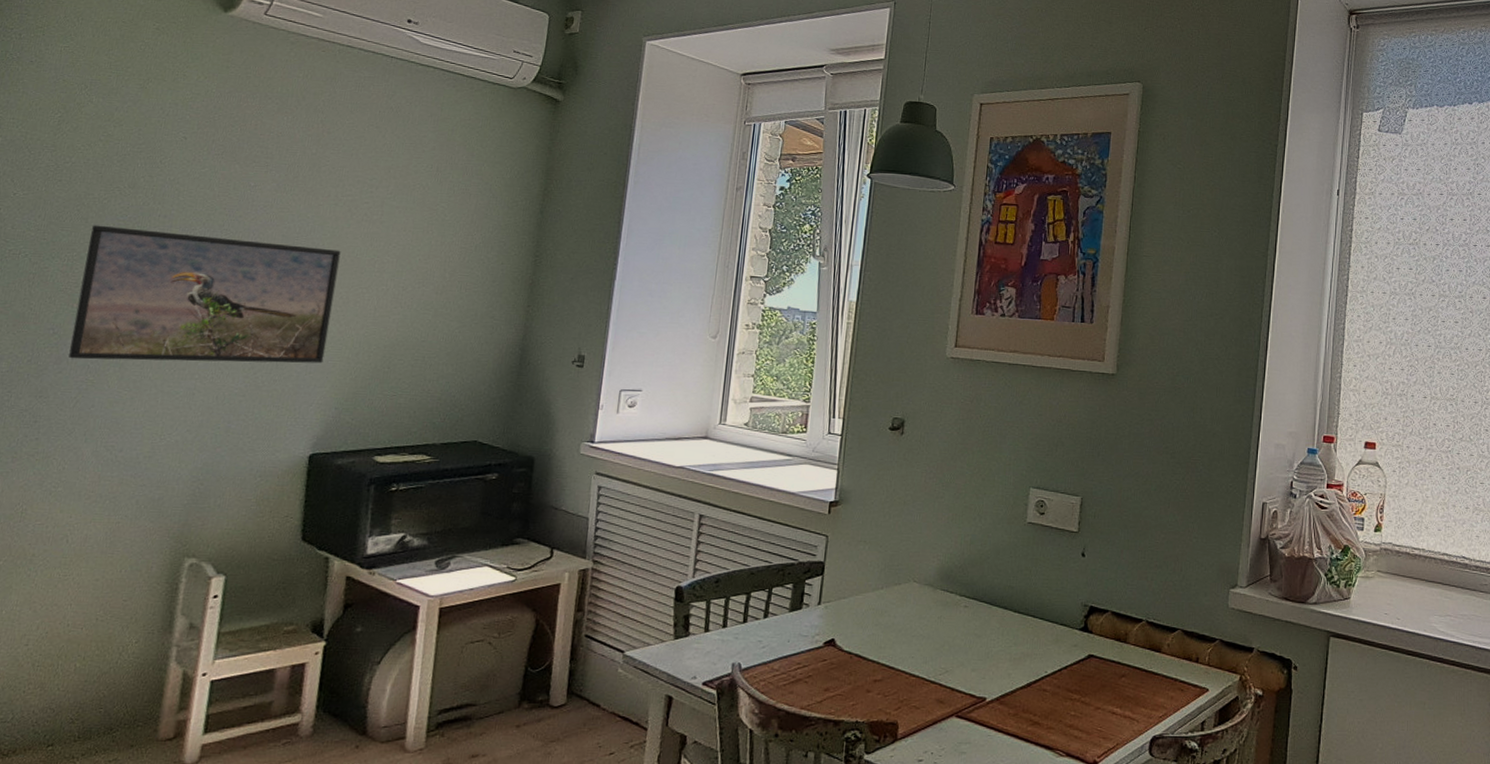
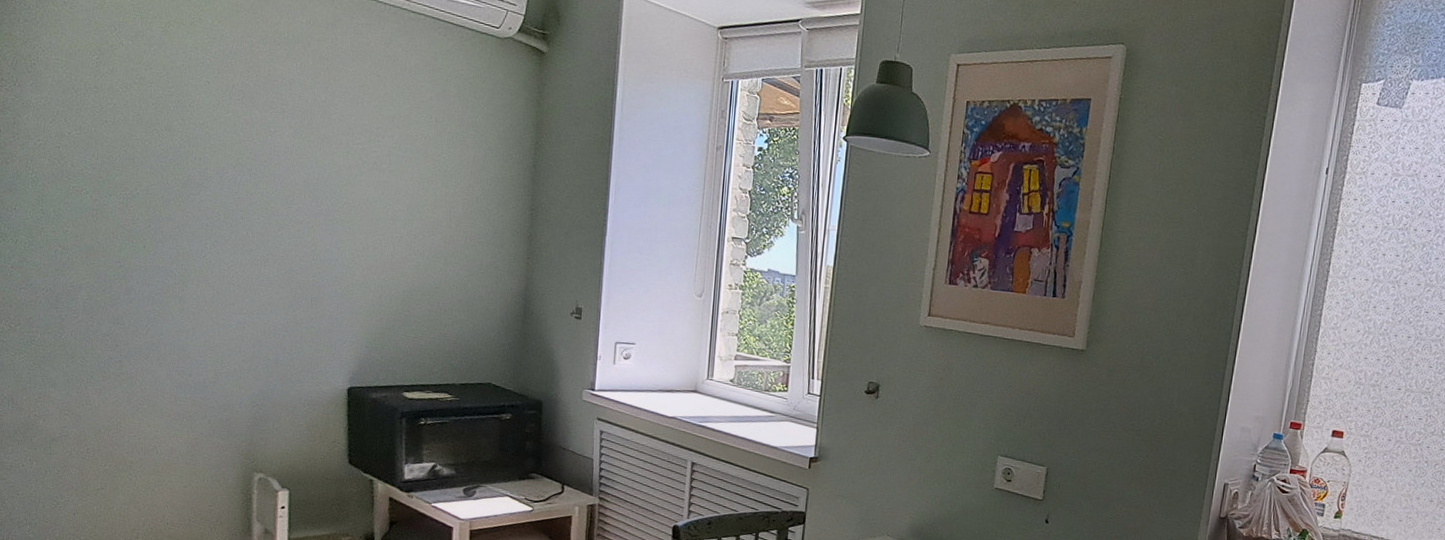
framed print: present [69,225,341,364] -> none [135,165,357,305]

